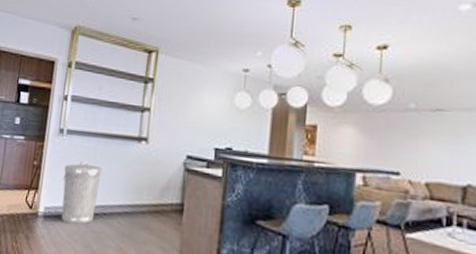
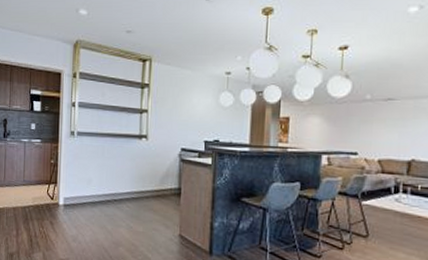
trash can: present [61,161,102,225] -> none [77,158,110,211]

